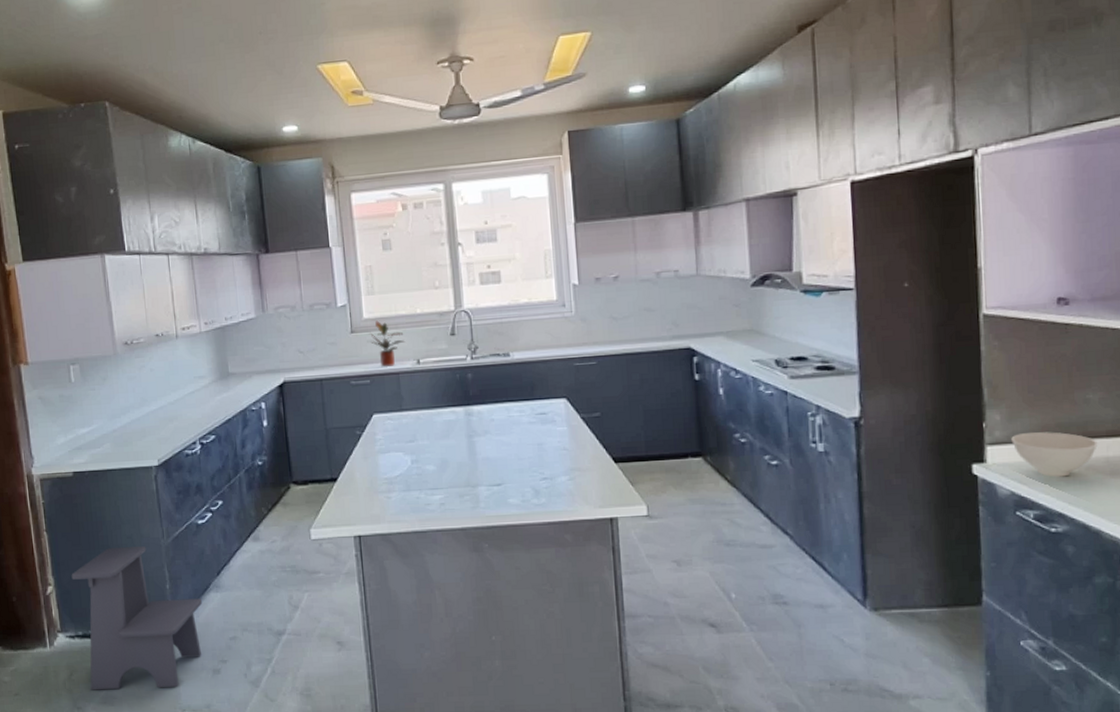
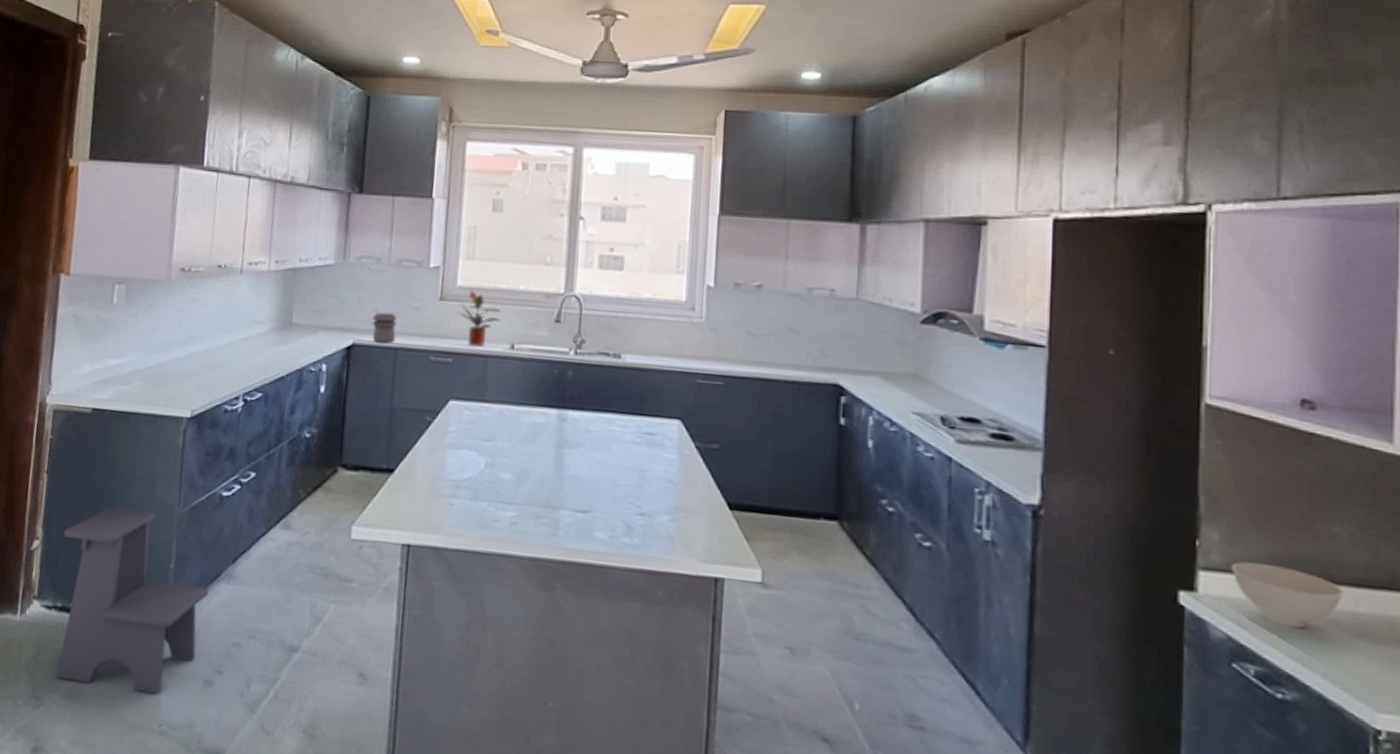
jar: none [296,350,320,379] -> present [372,312,398,345]

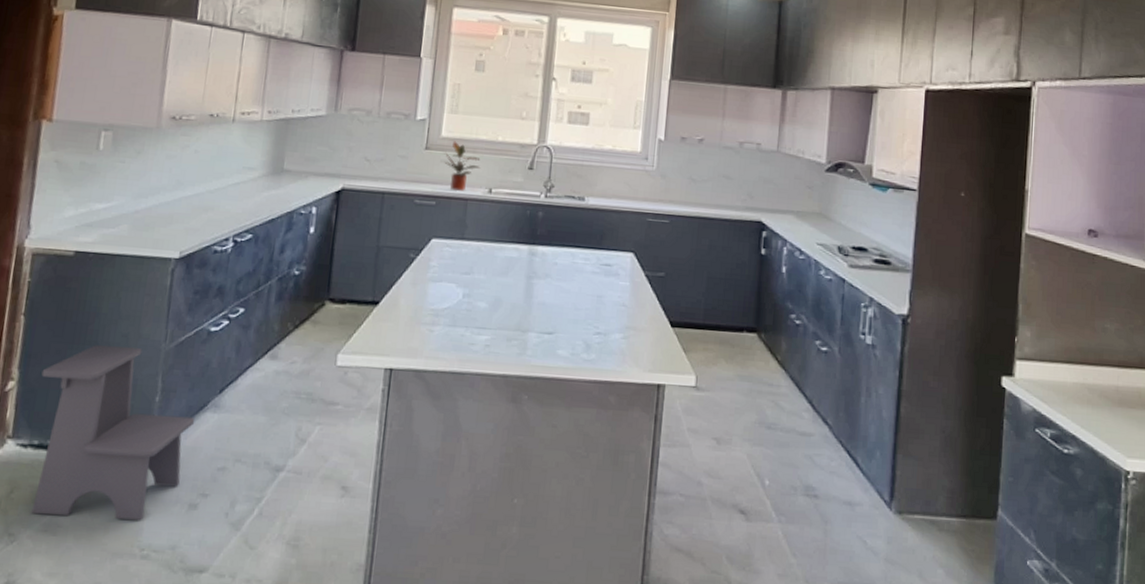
jar: present [372,312,398,345] -> none [361,160,386,189]
bowl: present [1231,561,1346,629] -> none [1038,352,1111,400]

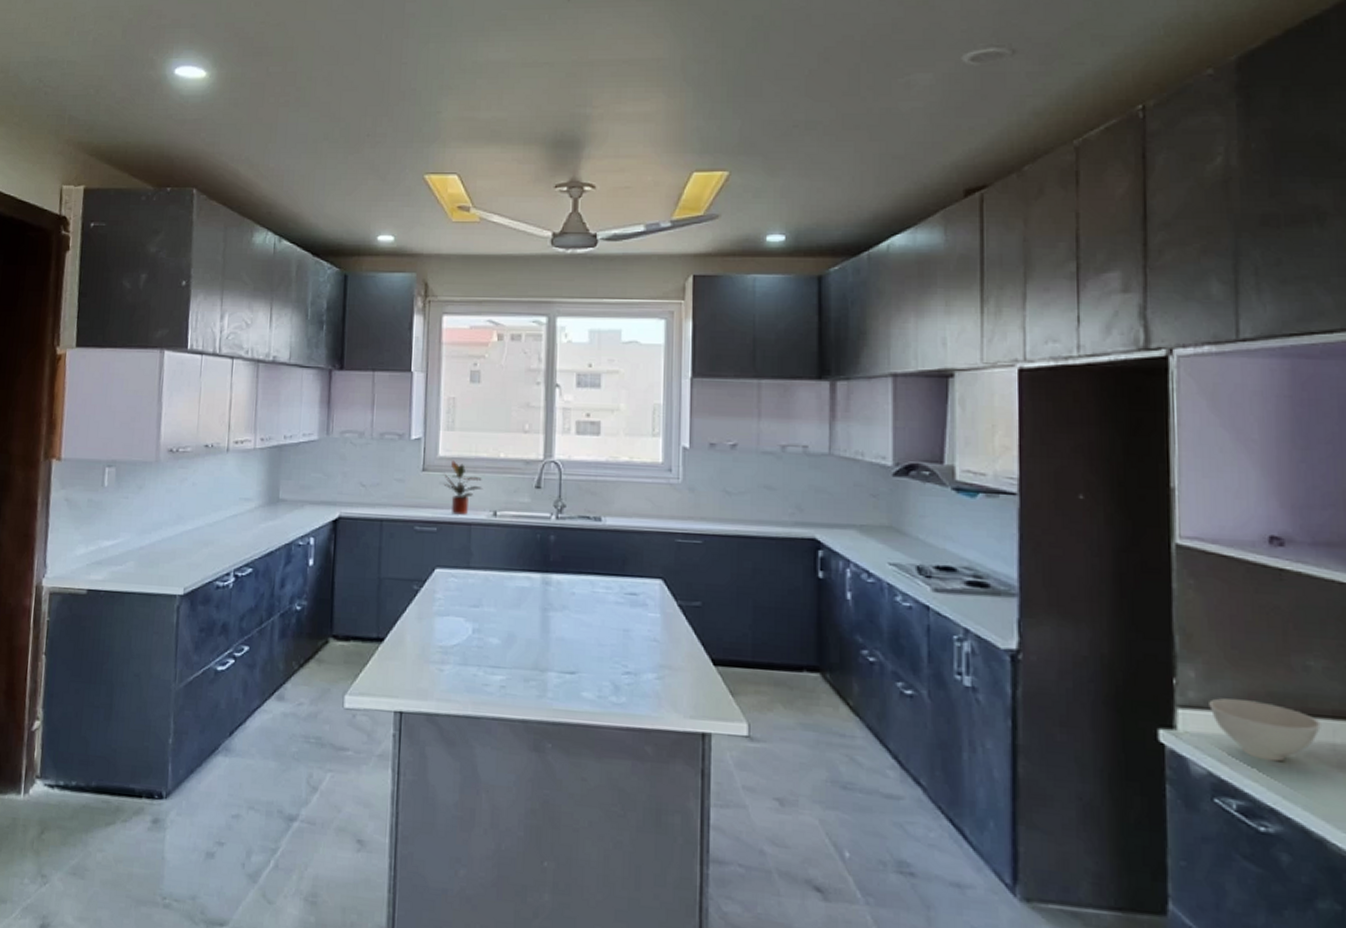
step stool: present [31,345,194,520] -> none [60,684,207,867]
bowl: none [1038,352,1111,400] -> present [1209,698,1323,762]

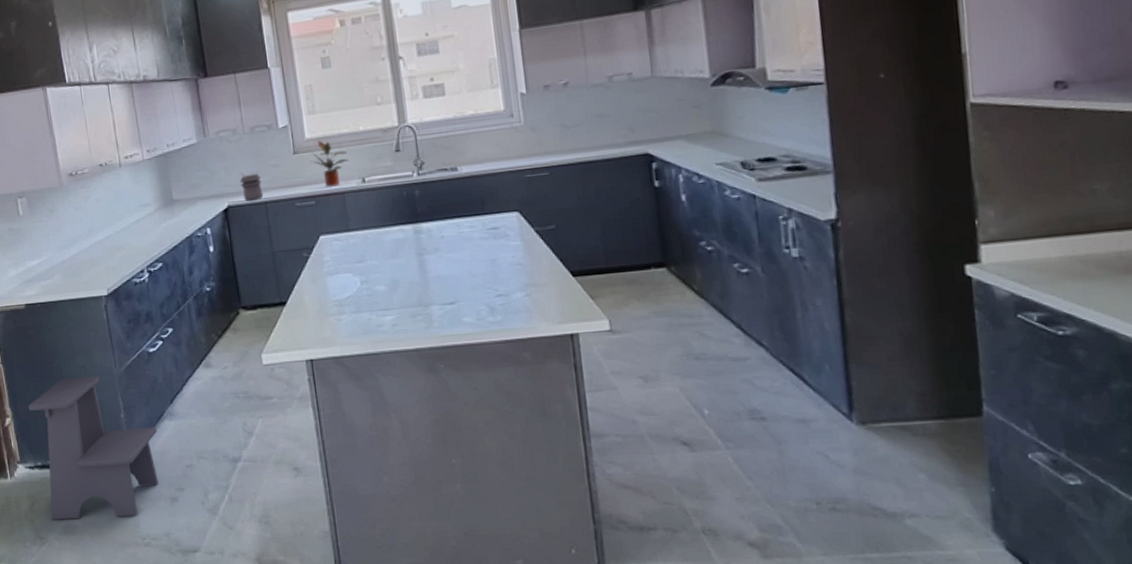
step stool: none [60,684,207,867] -> present [28,376,159,521]
jar: none [357,485,382,517] -> present [239,173,264,202]
bowl: present [1209,698,1323,762] -> none [1008,226,1109,276]

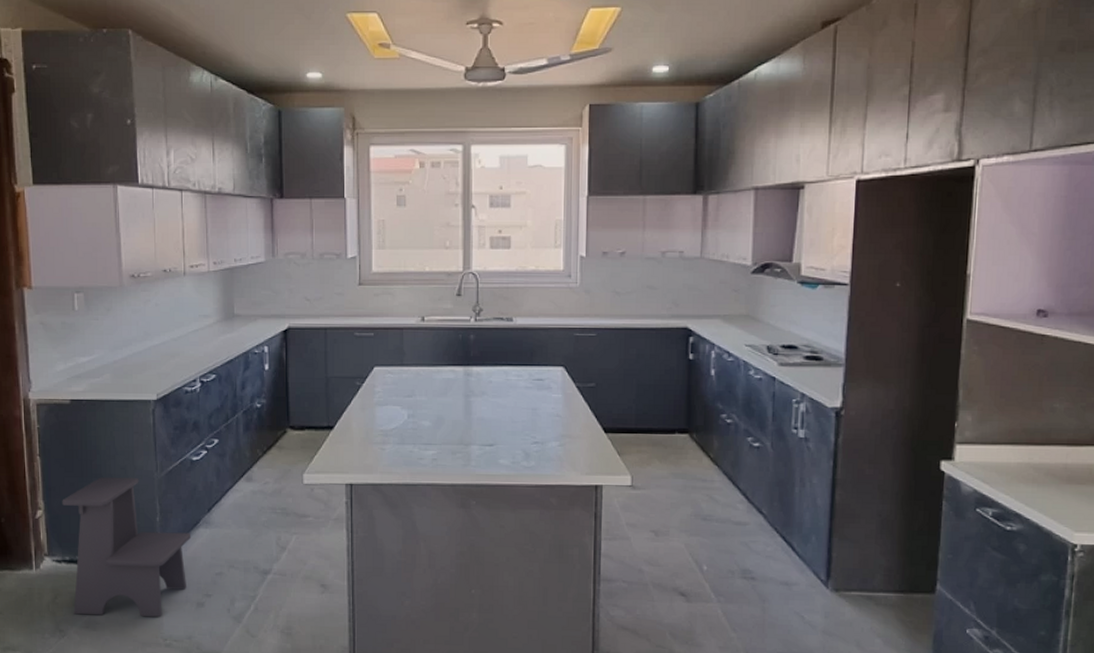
jar: present [239,173,264,202] -> none [302,299,324,326]
potted plant: present [312,140,350,187] -> none [376,275,412,321]

